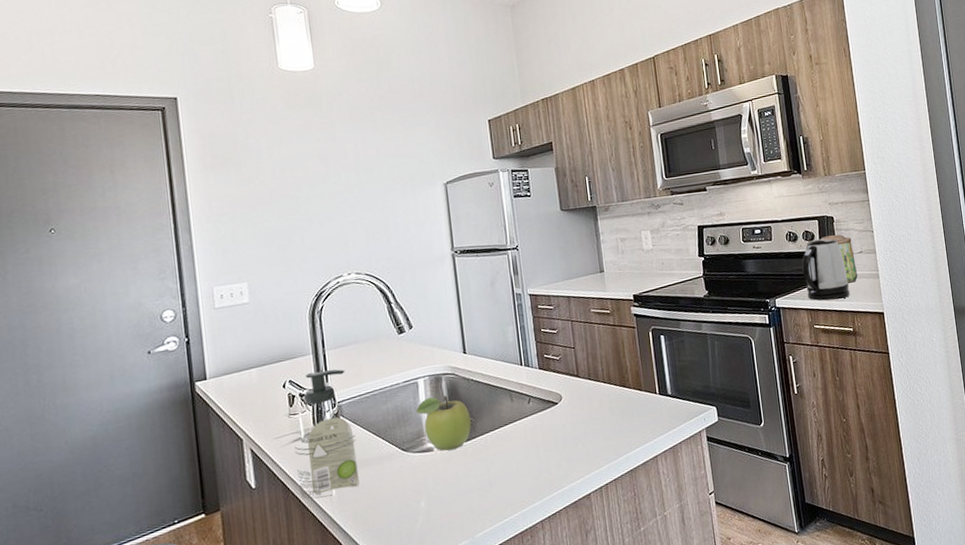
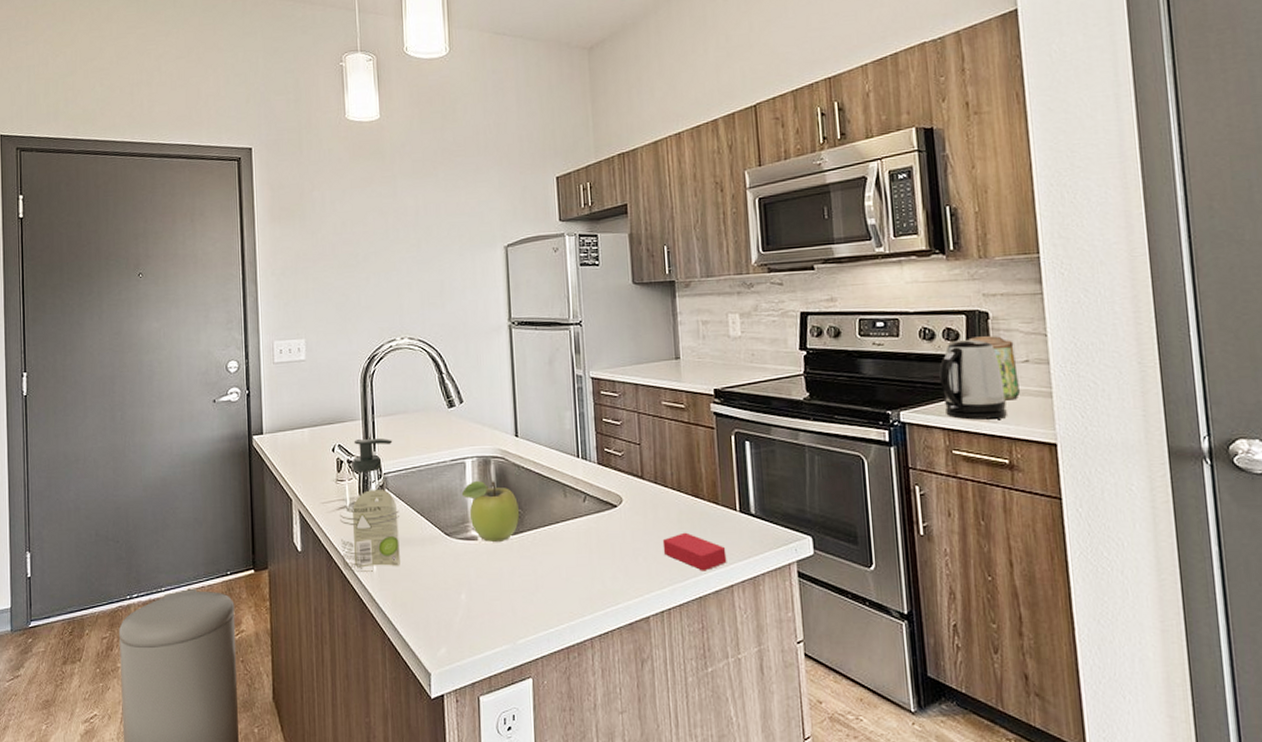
sponge: none [597,417,651,448] -> present [662,532,727,571]

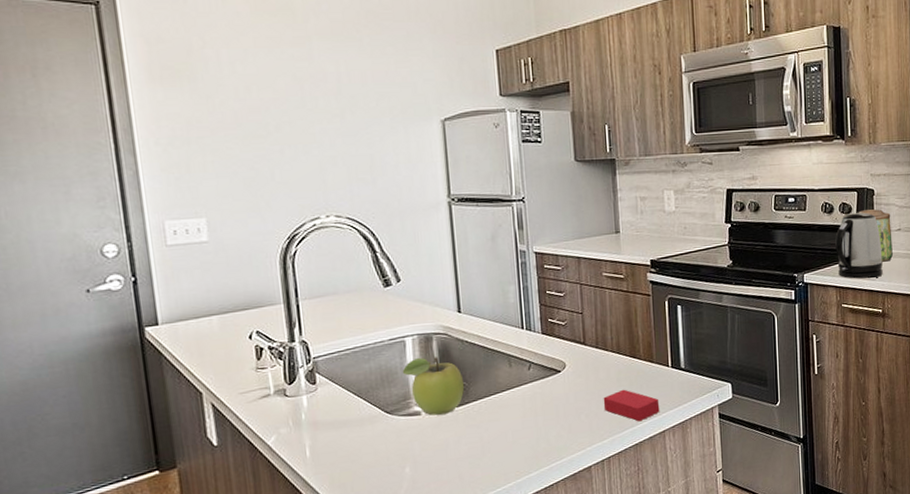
soap dispenser: present [340,437,400,572] -> none [263,321,337,460]

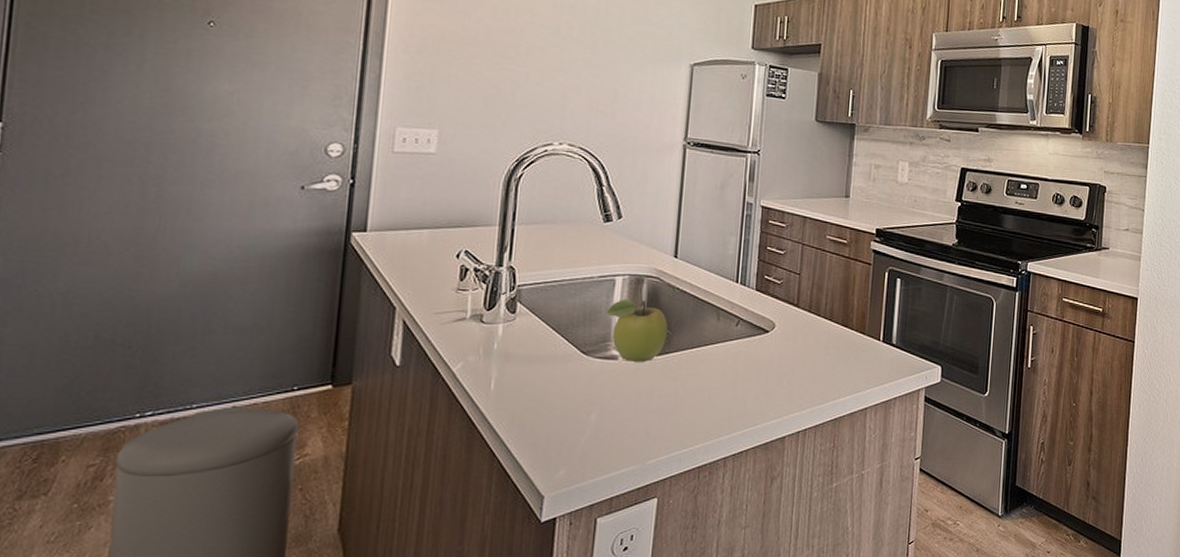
sponge: present [603,389,660,422] -> none [807,358,866,395]
kettle: present [835,212,883,279] -> none [1062,207,1109,276]
canister: present [858,209,893,262] -> none [1088,206,1120,260]

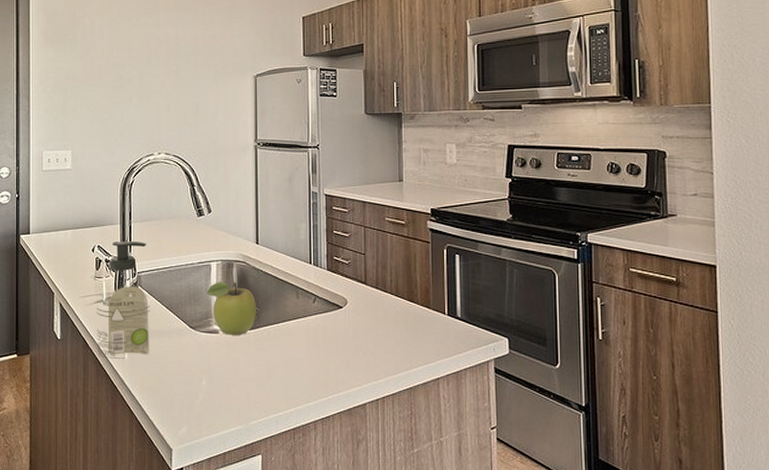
soap dispenser: none [453,246,534,390] -> present [97,240,150,359]

